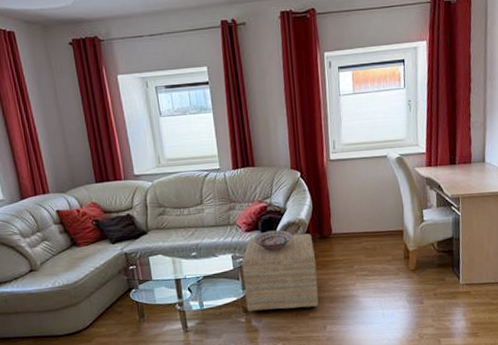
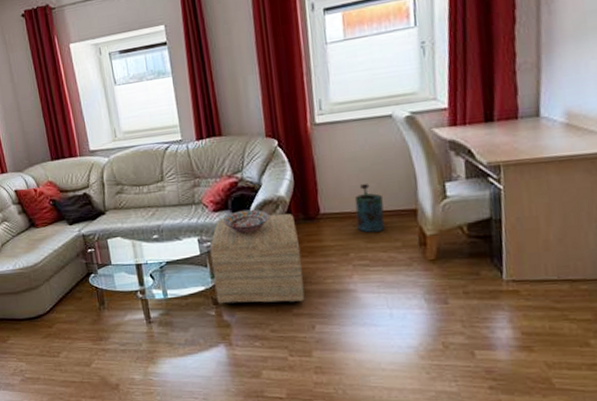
watering can: none [358,210,381,249] -> present [354,184,386,233]

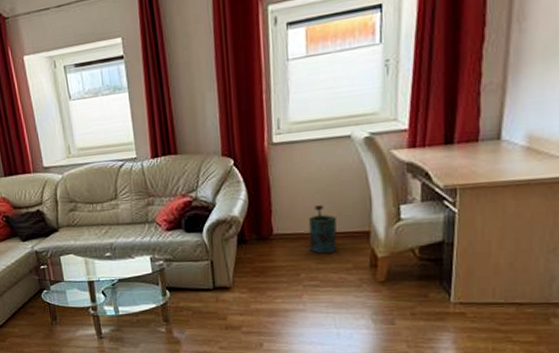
ottoman: present [209,213,305,305] -> none [162,233,254,322]
decorative bowl: present [222,209,270,234] -> none [175,228,222,253]

